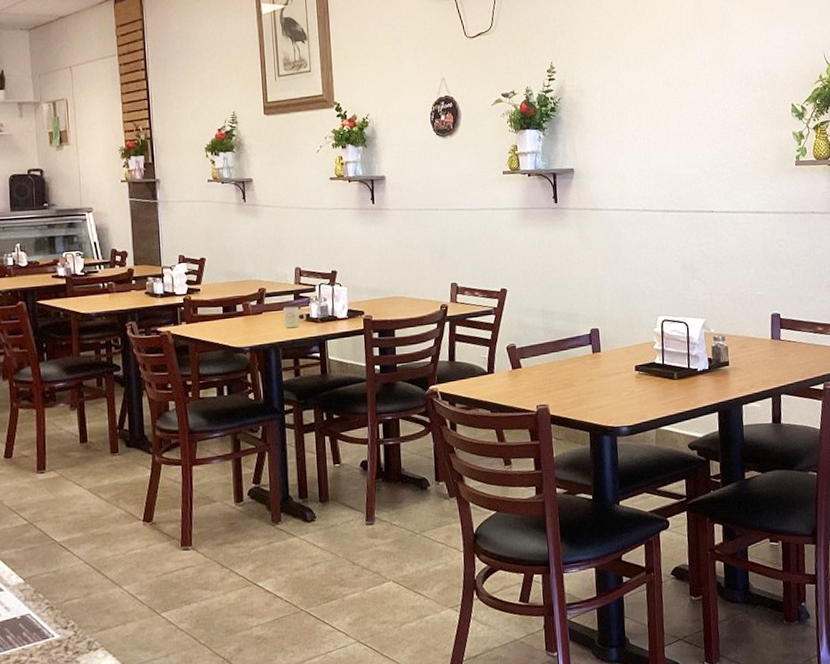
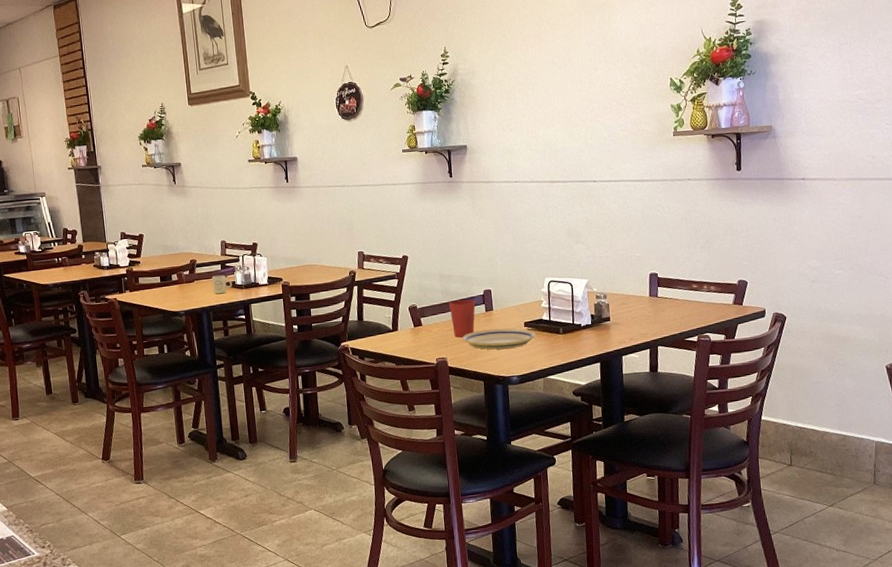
cup: none [552,339,581,382] -> present [449,299,476,338]
plate: none [566,372,648,396] -> present [462,328,536,350]

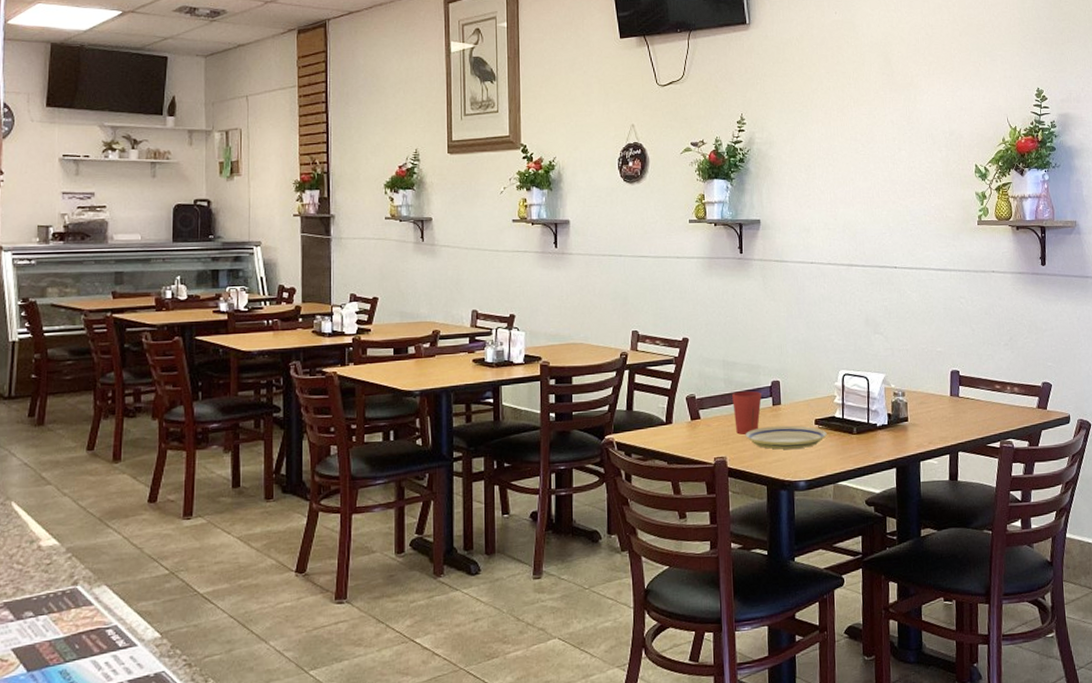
mug: present [211,274,232,294] -> none [456,349,481,373]

